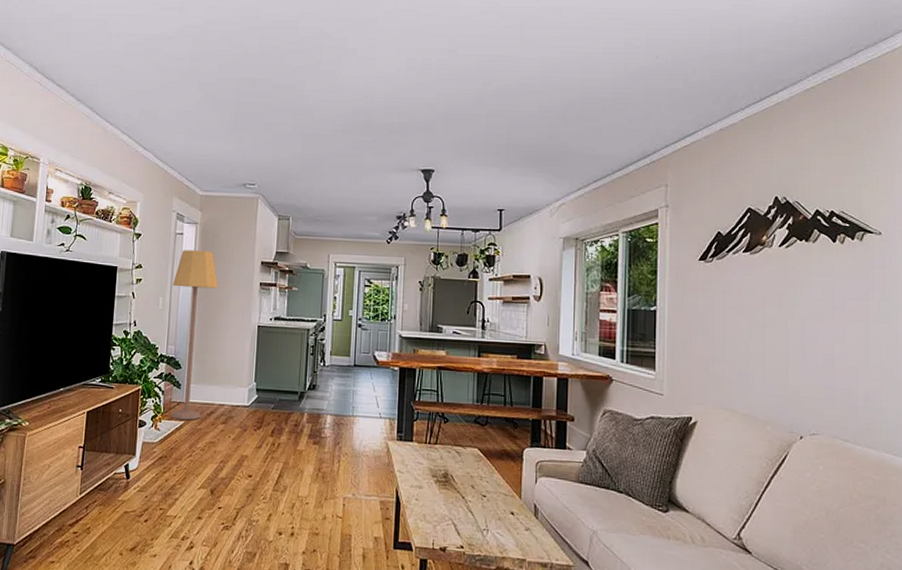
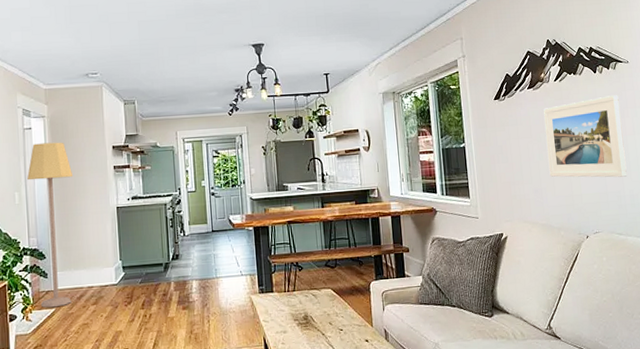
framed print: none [760,271,864,372] -> present [543,95,628,178]

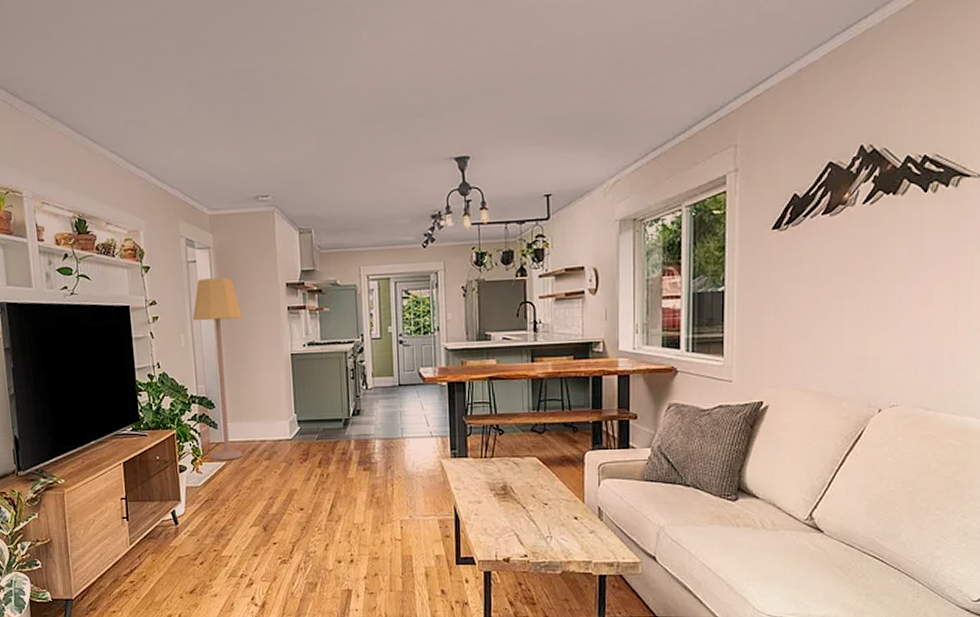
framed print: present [543,95,628,178] -> none [838,223,956,336]

